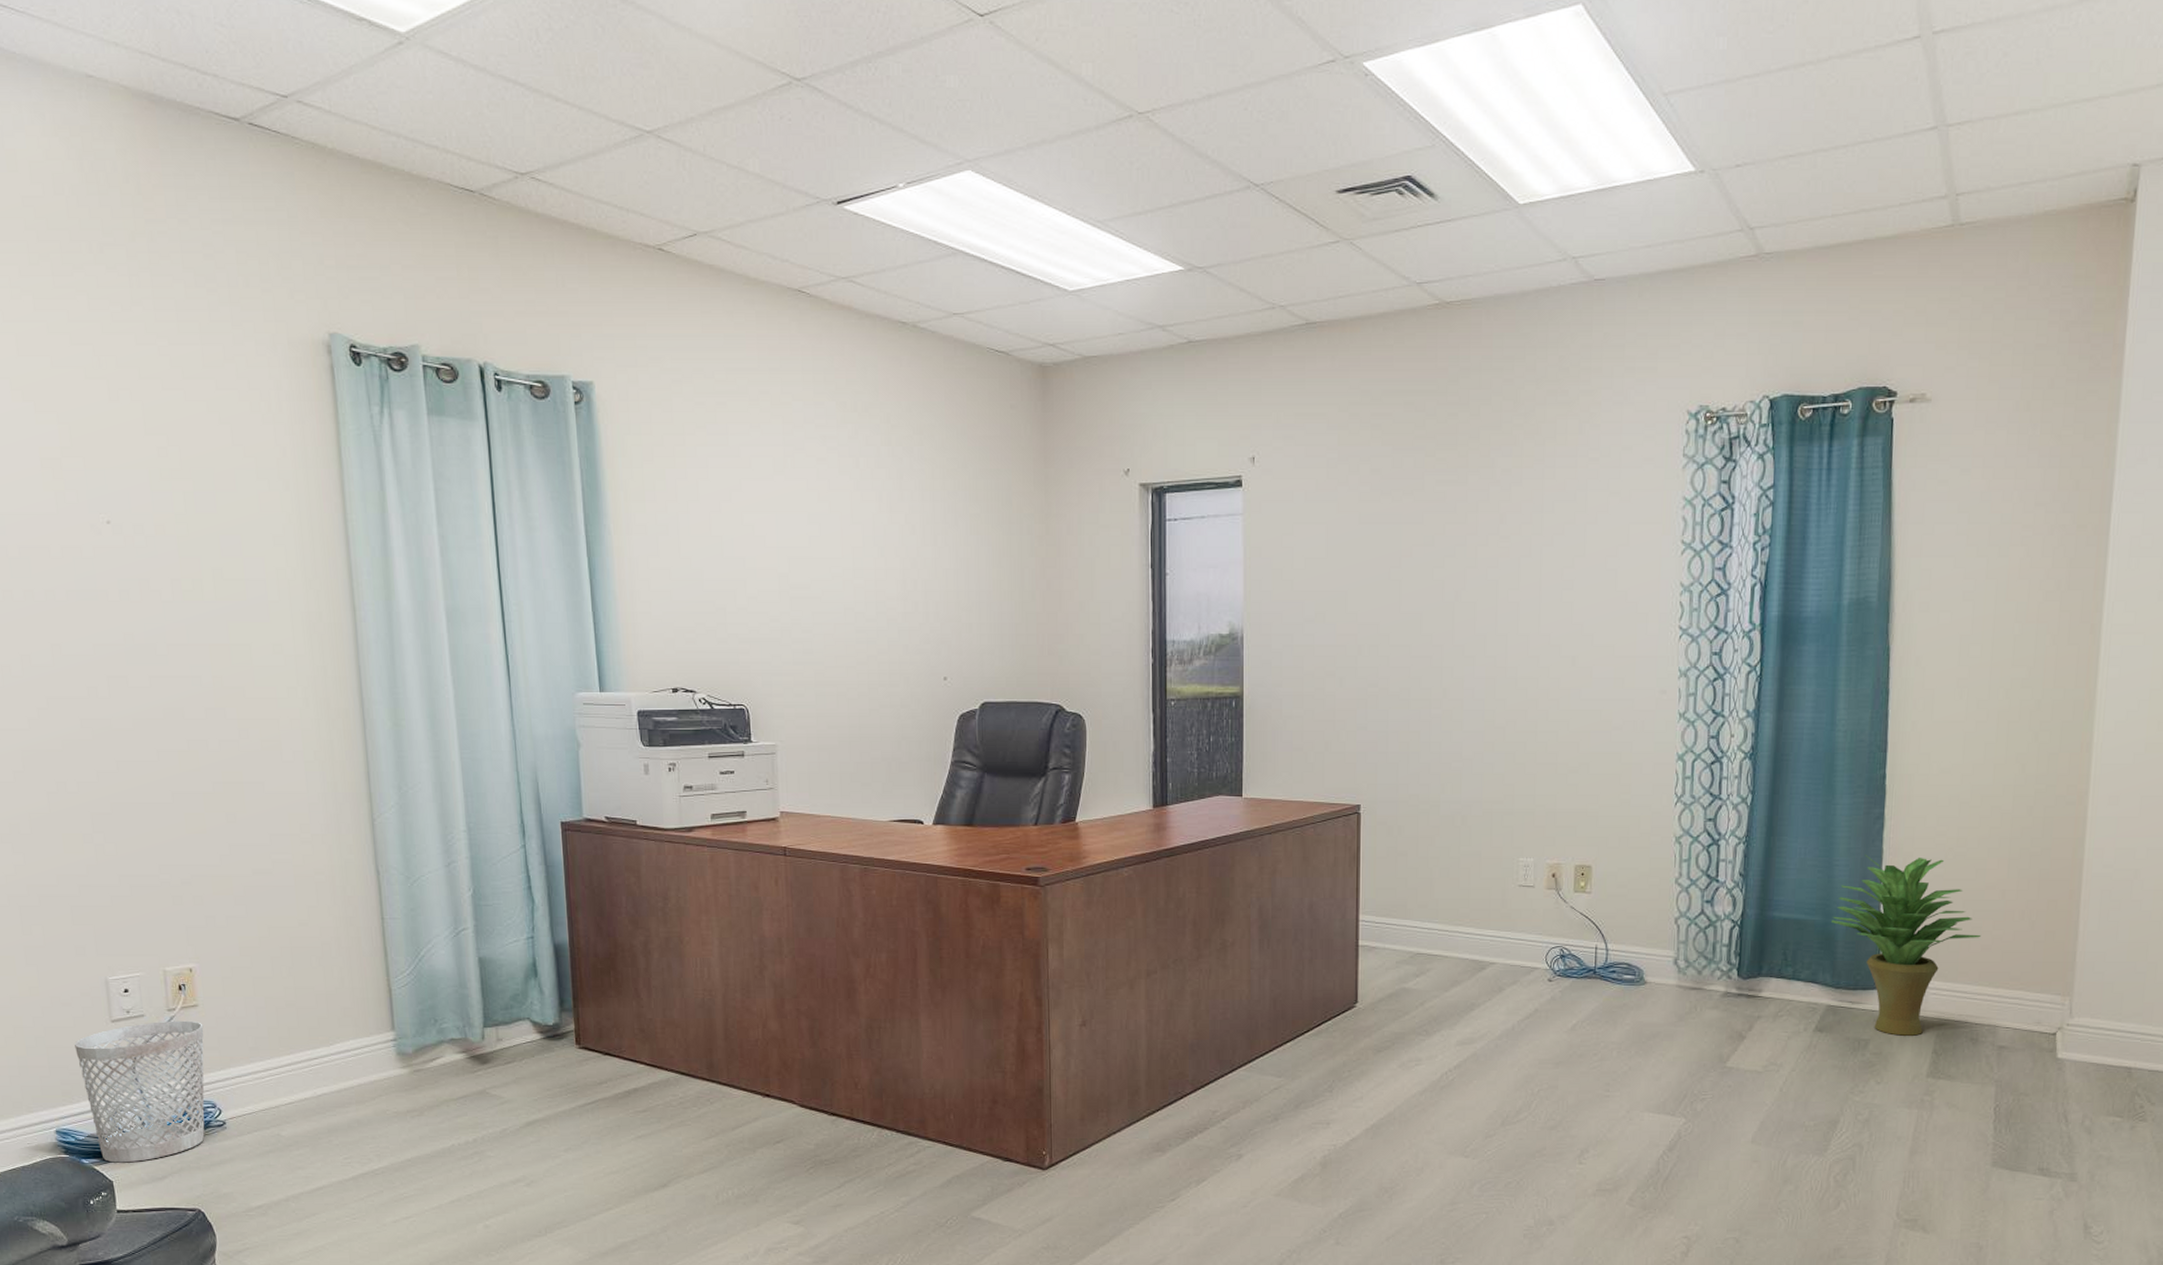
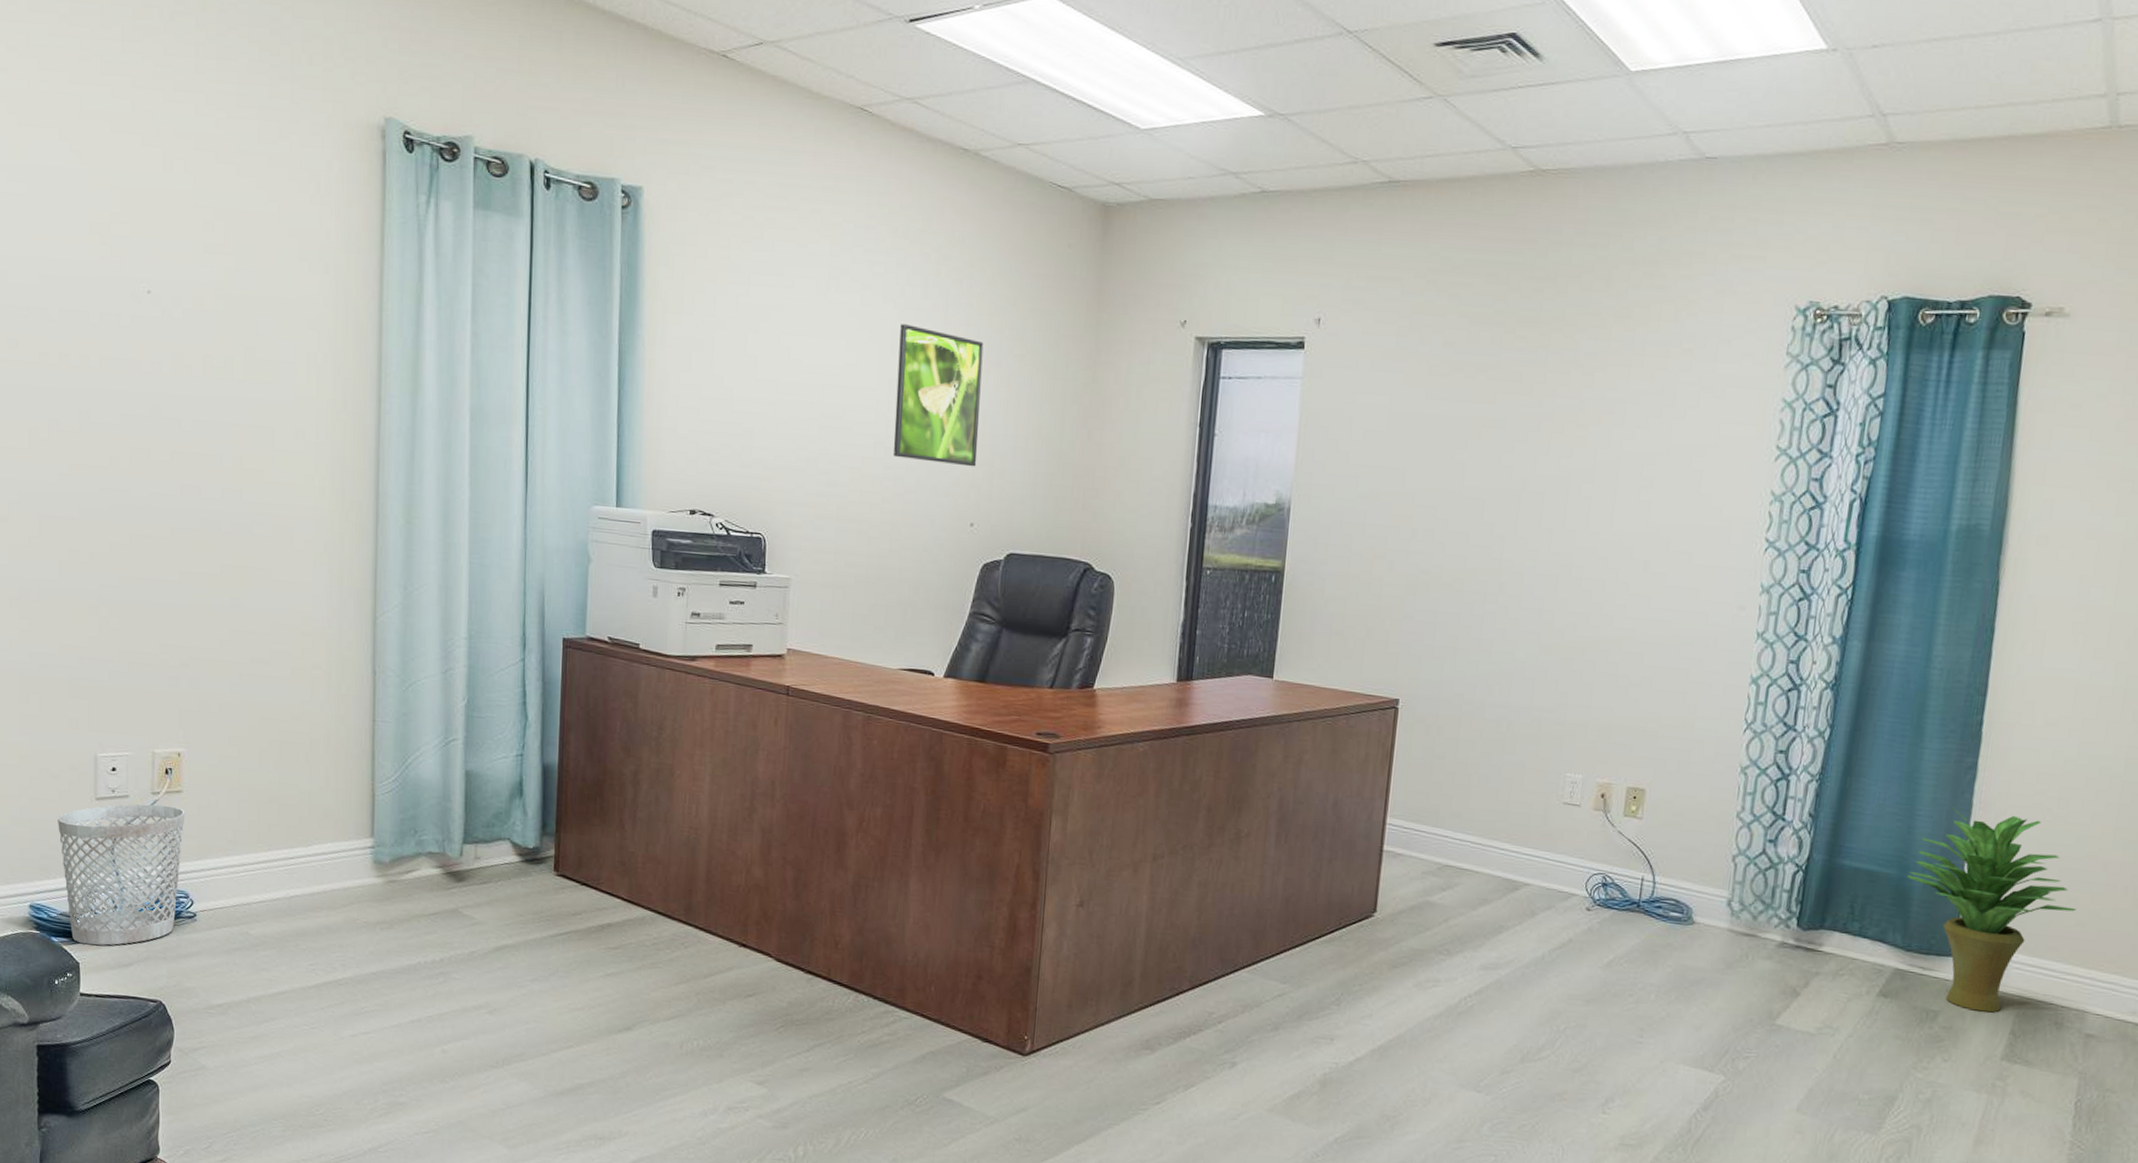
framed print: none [858,494,944,624] -> present [893,324,984,467]

